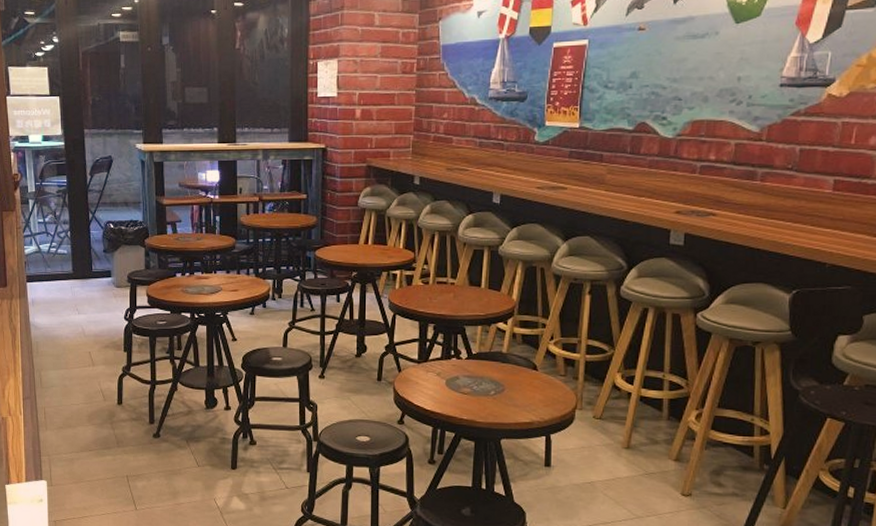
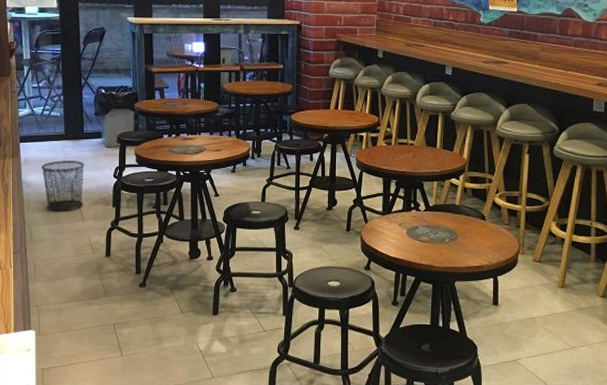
waste bin: none [49,301,94,356] -> present [41,160,85,211]

